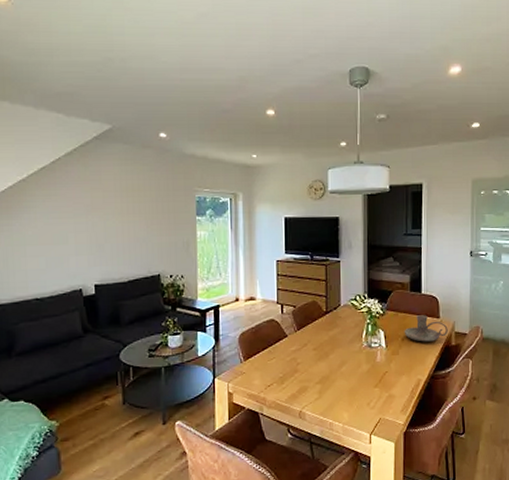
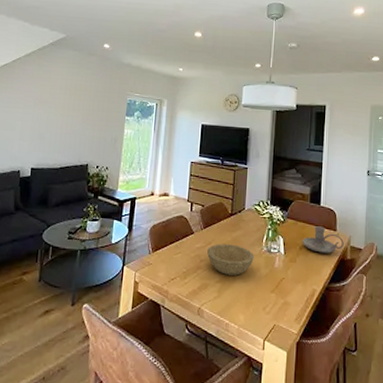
bowl: none [302,343,354,375] -> present [206,244,254,276]

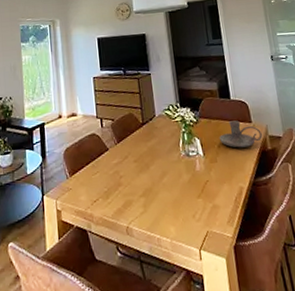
bowl: present [206,244,254,276] -> none [124,154,174,188]

